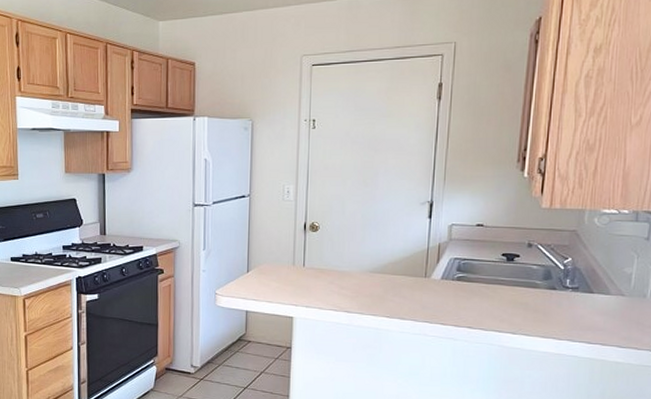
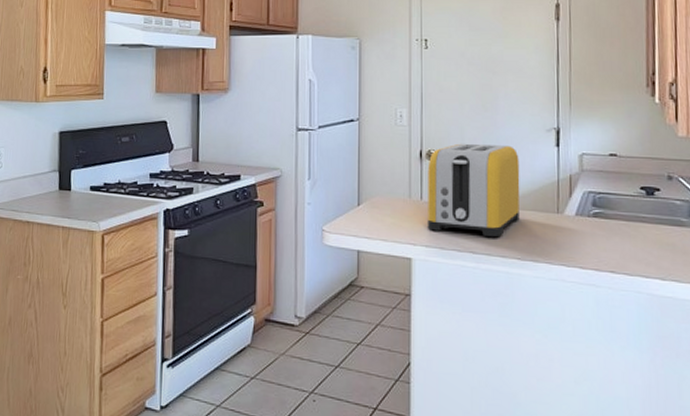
toaster: none [309,216,394,299] -> present [428,143,520,238]

